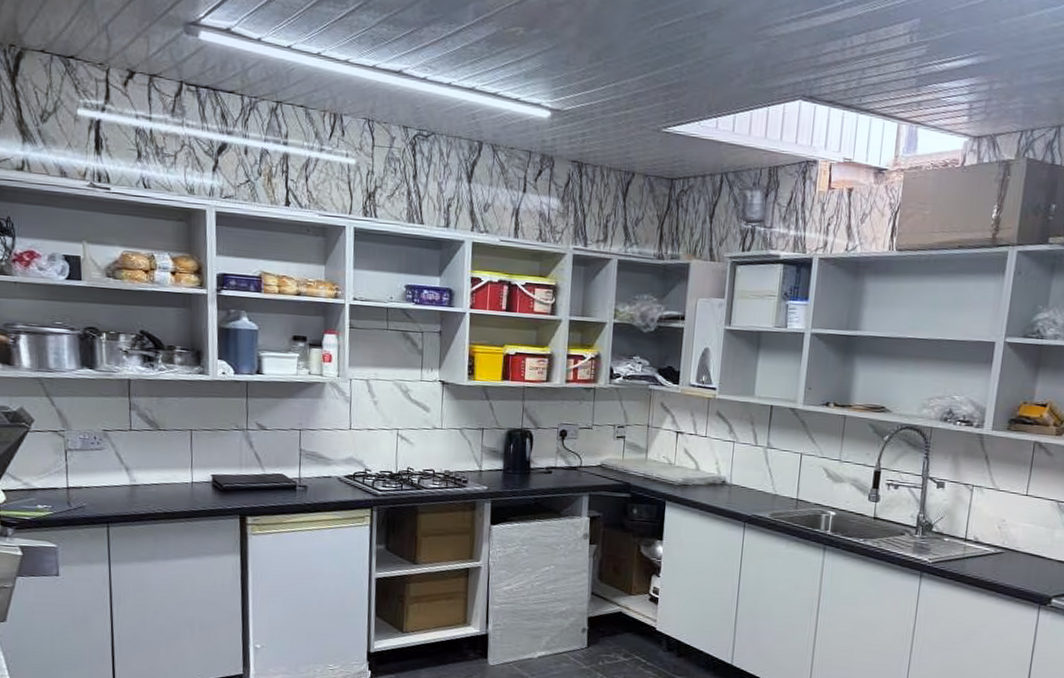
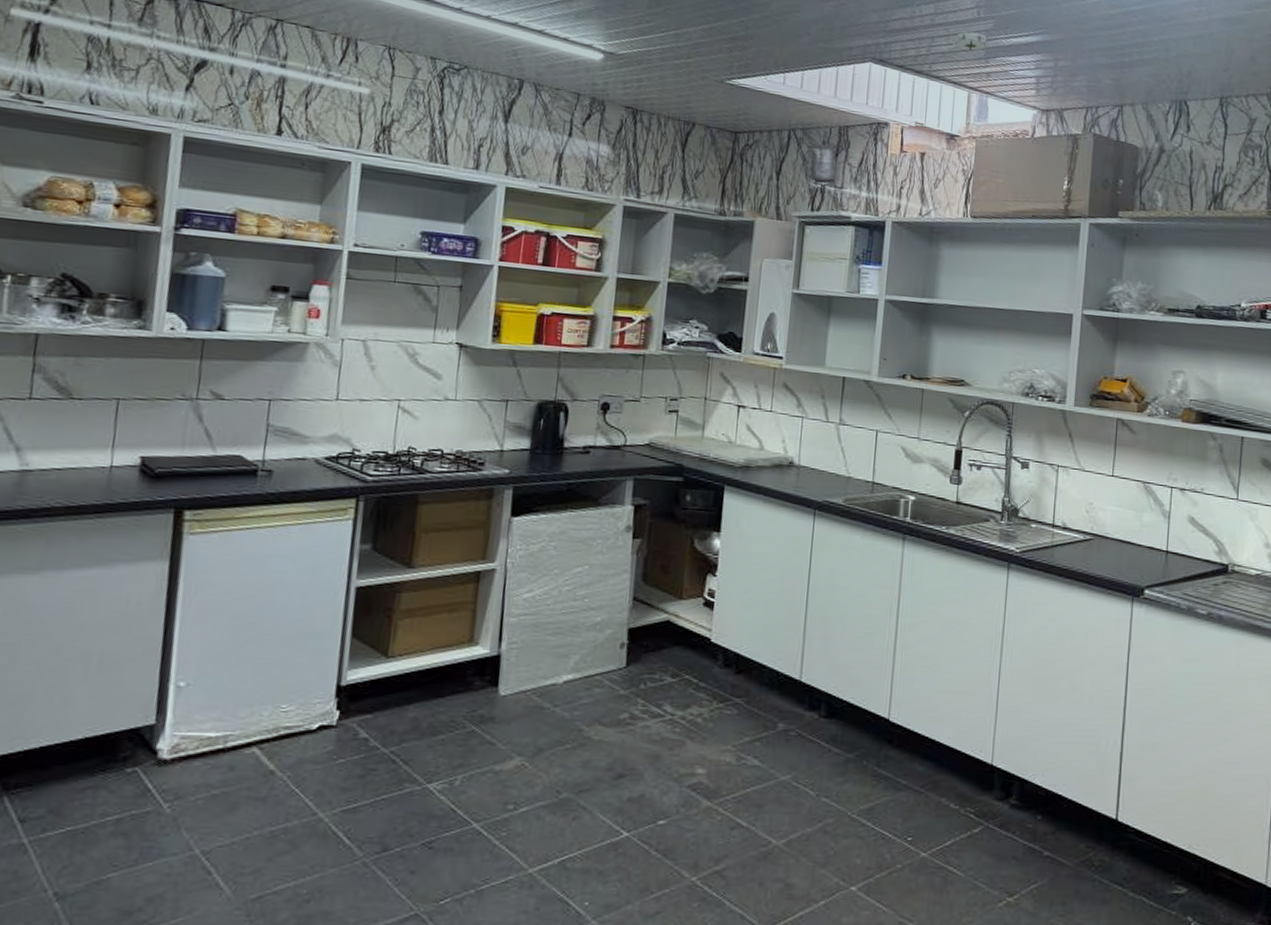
smoke detector: none [883,60,922,80] -> present [952,32,989,51]

